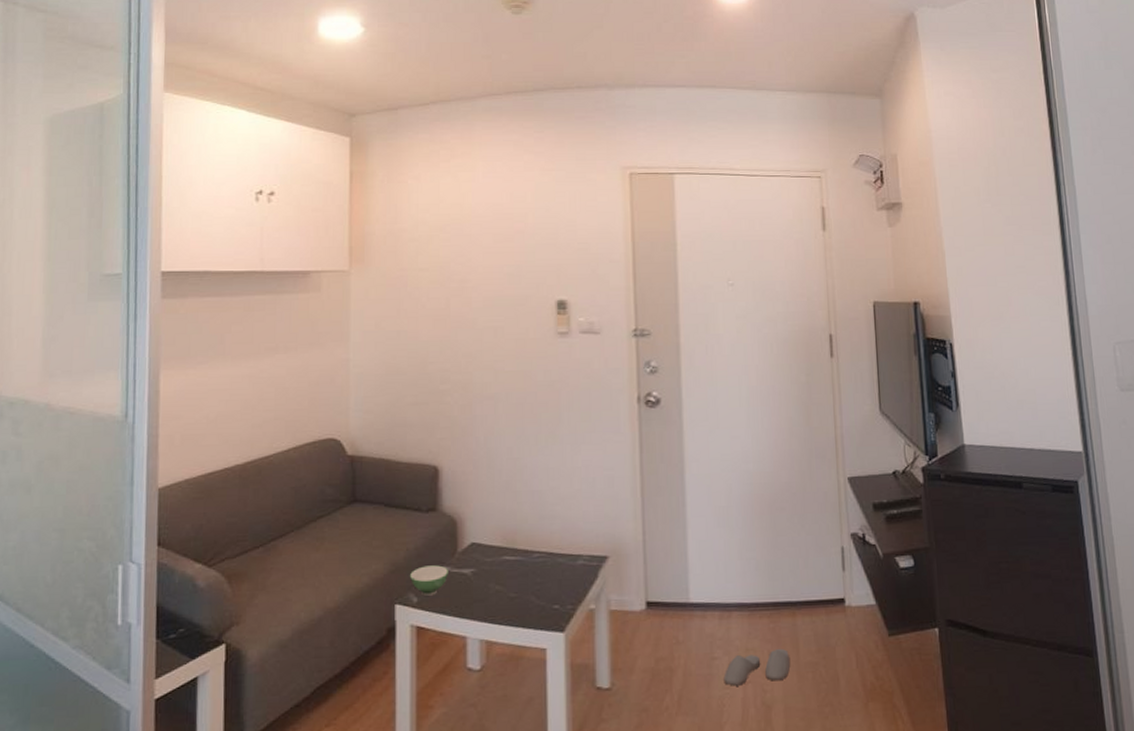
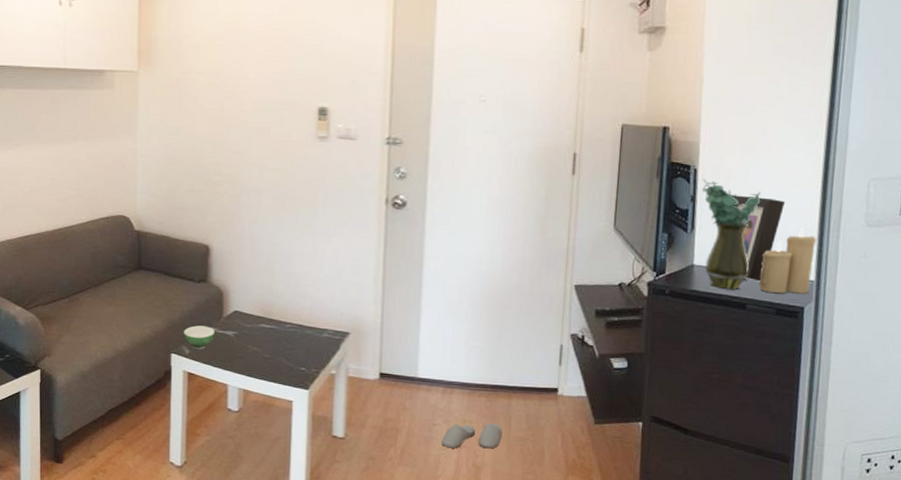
vase: none [960,353,1019,468] -> present [702,179,761,289]
picture frame: none [990,367,1041,456] -> present [732,195,785,281]
candle: none [1029,397,1079,469] -> present [759,228,816,294]

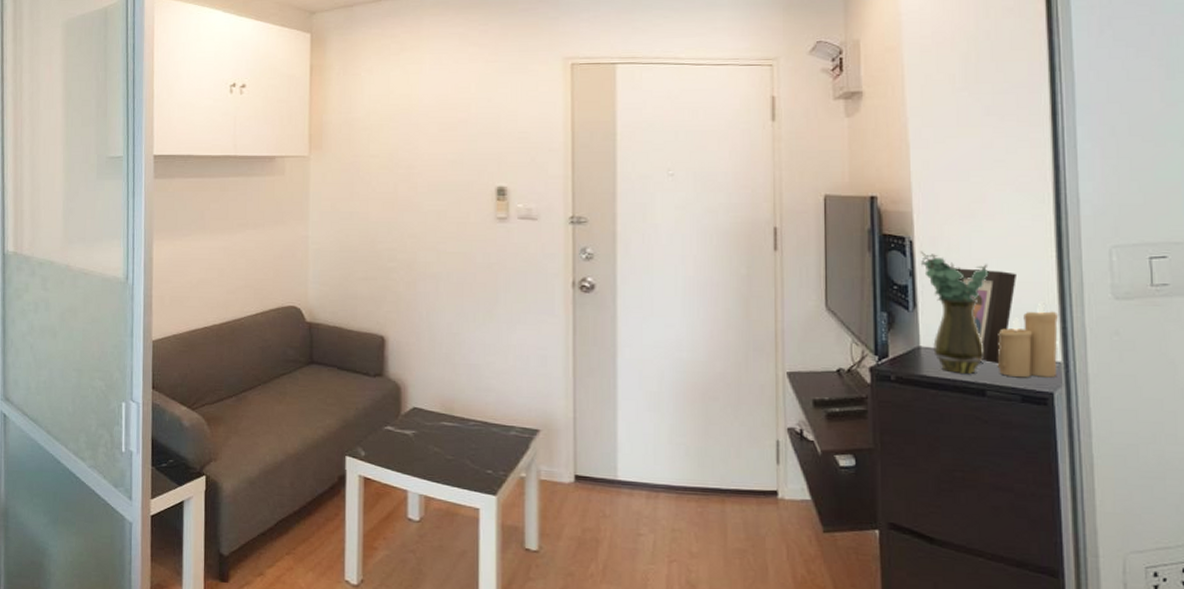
bowl: present [183,325,216,351] -> none [358,424,393,452]
slippers: present [441,422,502,449] -> none [649,532,718,563]

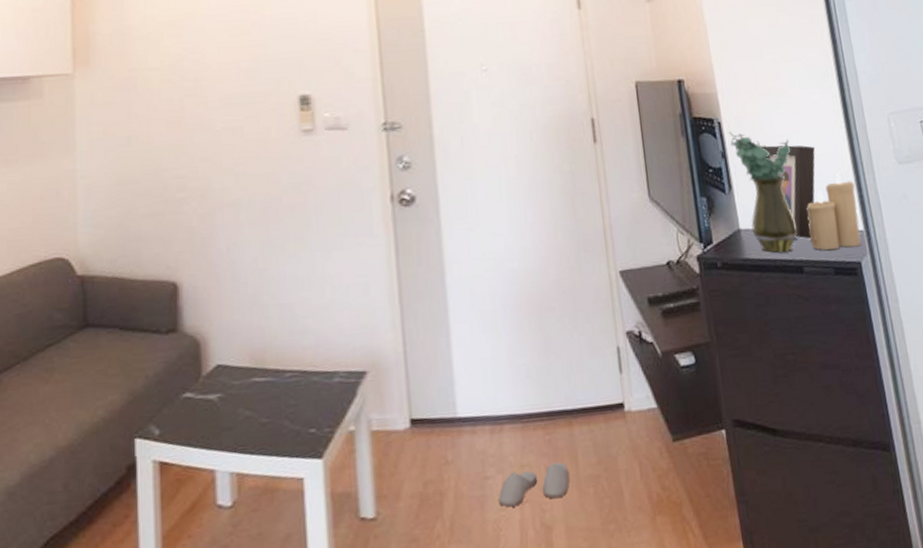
slippers: none [649,532,718,563] -> present [498,462,570,508]

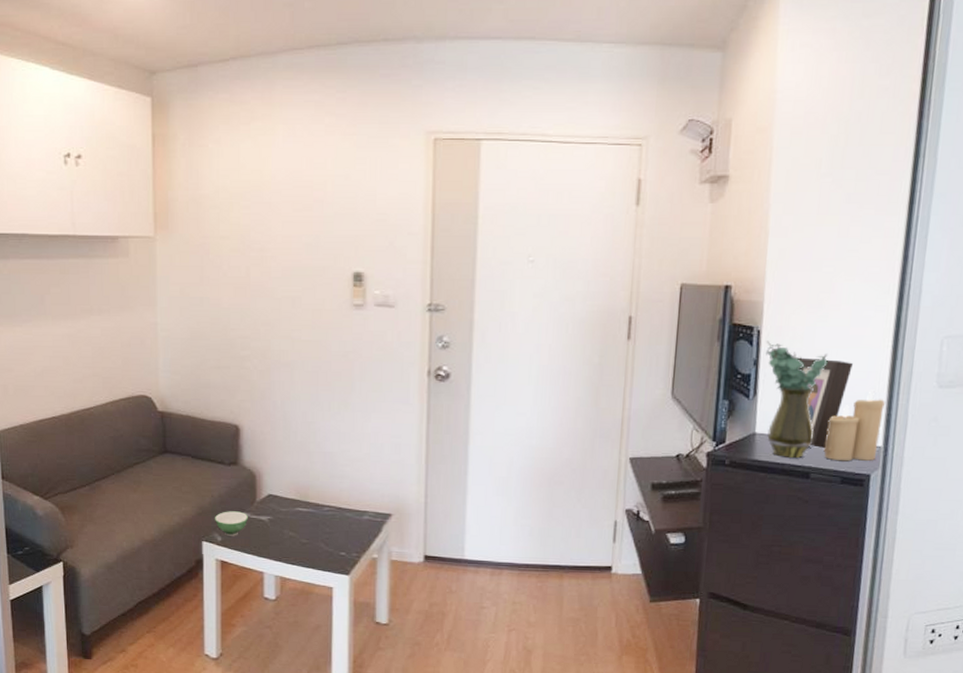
bowl: none [149,392,194,428] -> present [214,511,249,537]
slippers: present [498,462,570,508] -> none [490,604,554,632]

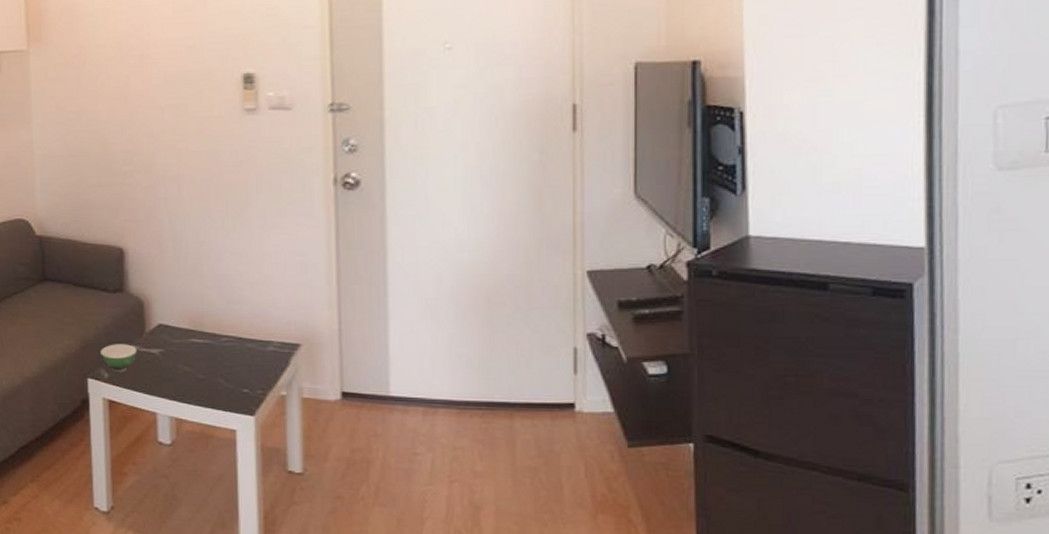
vase: present [766,341,828,458] -> none [753,123,838,265]
picture frame: present [797,357,853,448] -> none [796,141,873,251]
candle: present [823,391,885,462] -> none [844,178,923,268]

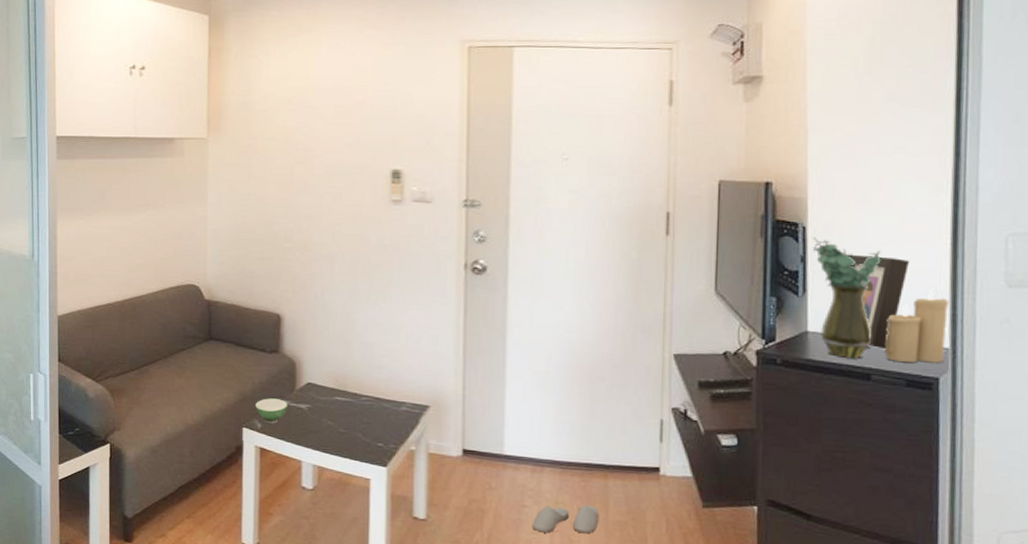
slippers: none [426,449,505,484] -> present [532,505,599,534]
vase: none [753,123,838,265] -> present [813,237,881,358]
picture frame: none [796,141,873,251] -> present [848,254,909,348]
candle: none [844,178,923,268] -> present [884,289,948,363]

